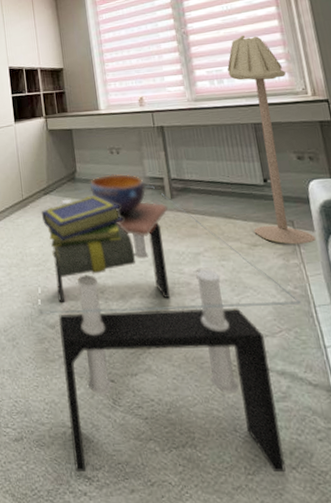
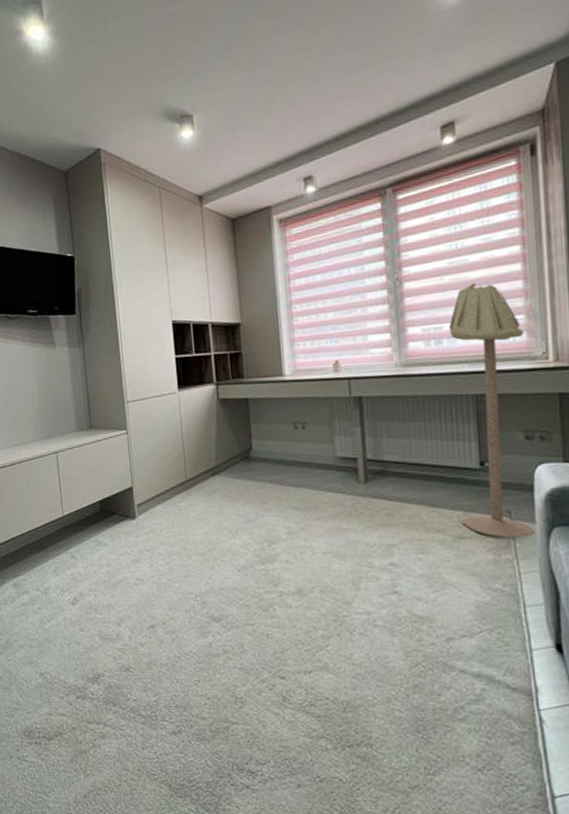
coffee table: present [39,185,301,473] -> none [203,467,509,774]
stack of books: present [41,194,136,277] -> none [208,476,318,568]
decorative bowl: present [89,174,168,237] -> none [267,452,360,525]

